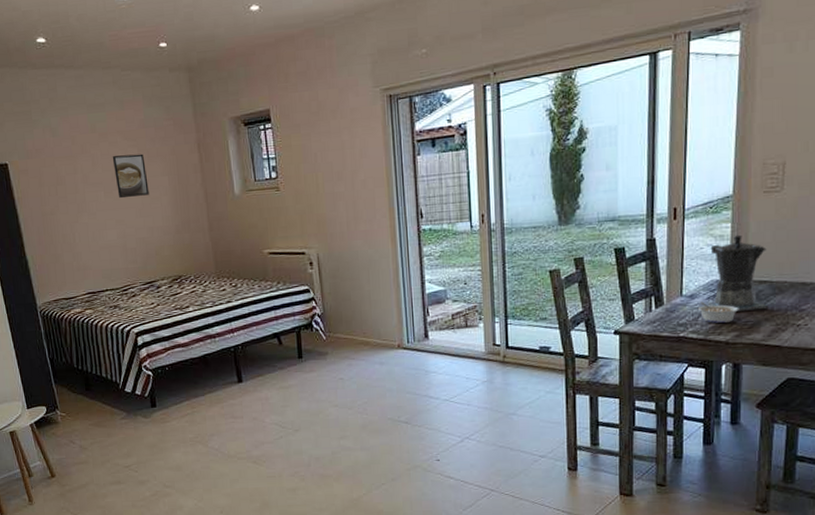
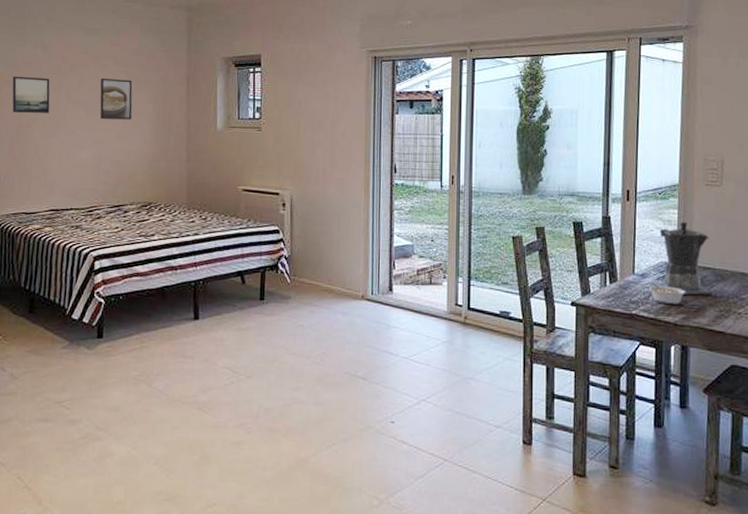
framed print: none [28,162,70,202] -> present [12,76,50,113]

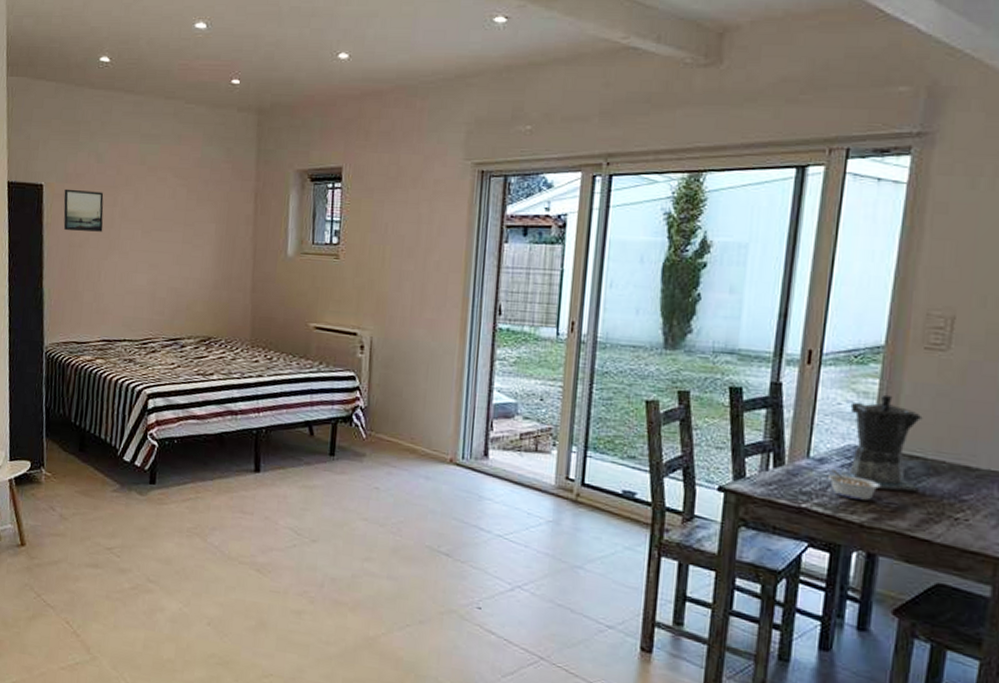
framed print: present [100,77,133,120] -> none [156,192,193,242]

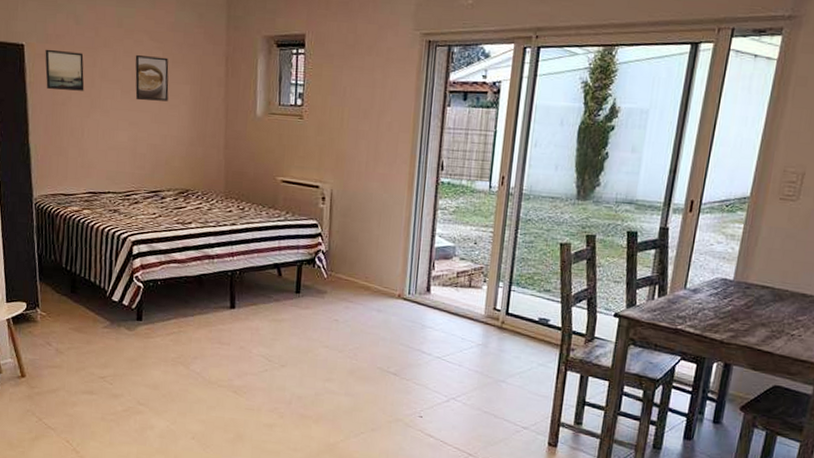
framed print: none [156,192,193,242] -> present [135,54,169,101]
legume: present [827,469,881,501] -> none [698,297,739,322]
coffee maker: present [840,394,923,492] -> none [708,236,774,315]

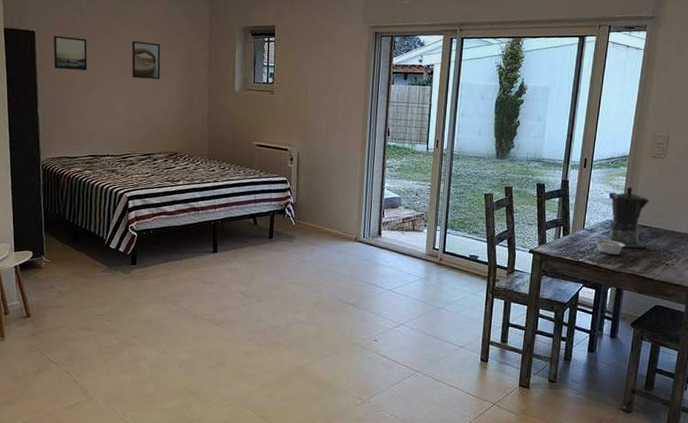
legume: none [698,297,739,322] -> present [594,236,625,255]
coffee maker: none [708,236,774,315] -> present [602,187,650,249]

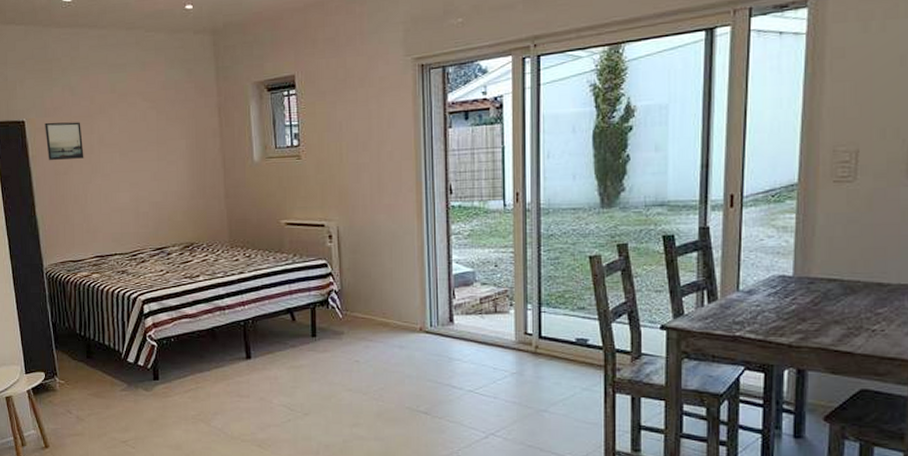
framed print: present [131,40,161,79] -> none [130,116,165,161]
legume: present [594,236,625,255] -> none [756,298,804,323]
coffee maker: present [602,187,650,249] -> none [767,227,839,311]

